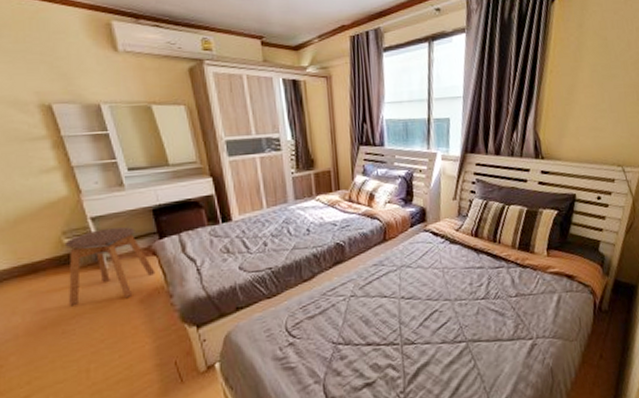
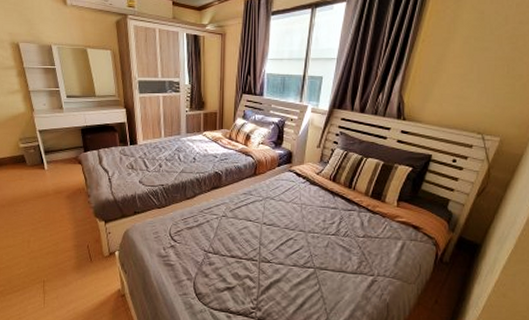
stool: present [64,227,156,305] -> none [20,140,80,193]

